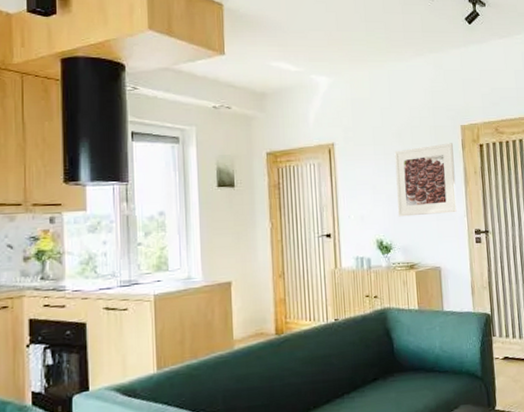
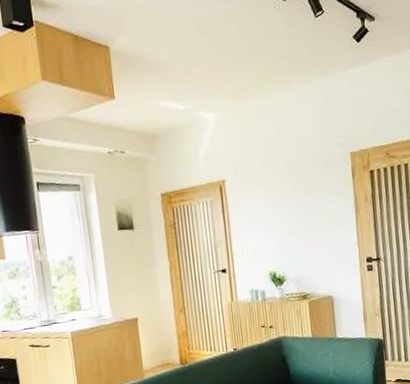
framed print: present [394,143,457,217] -> none [284,171,348,249]

